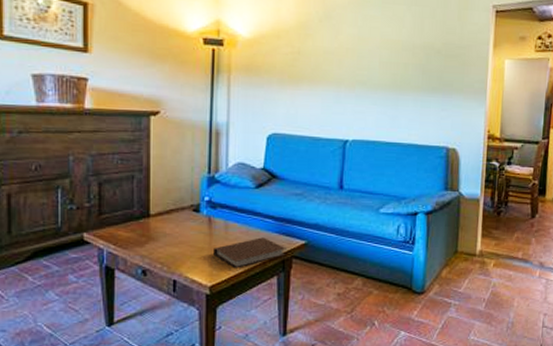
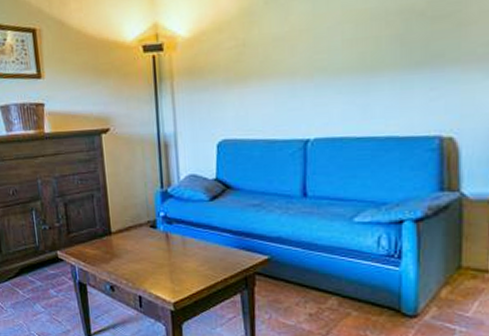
notebook: present [213,237,286,269] -> none [173,253,248,285]

